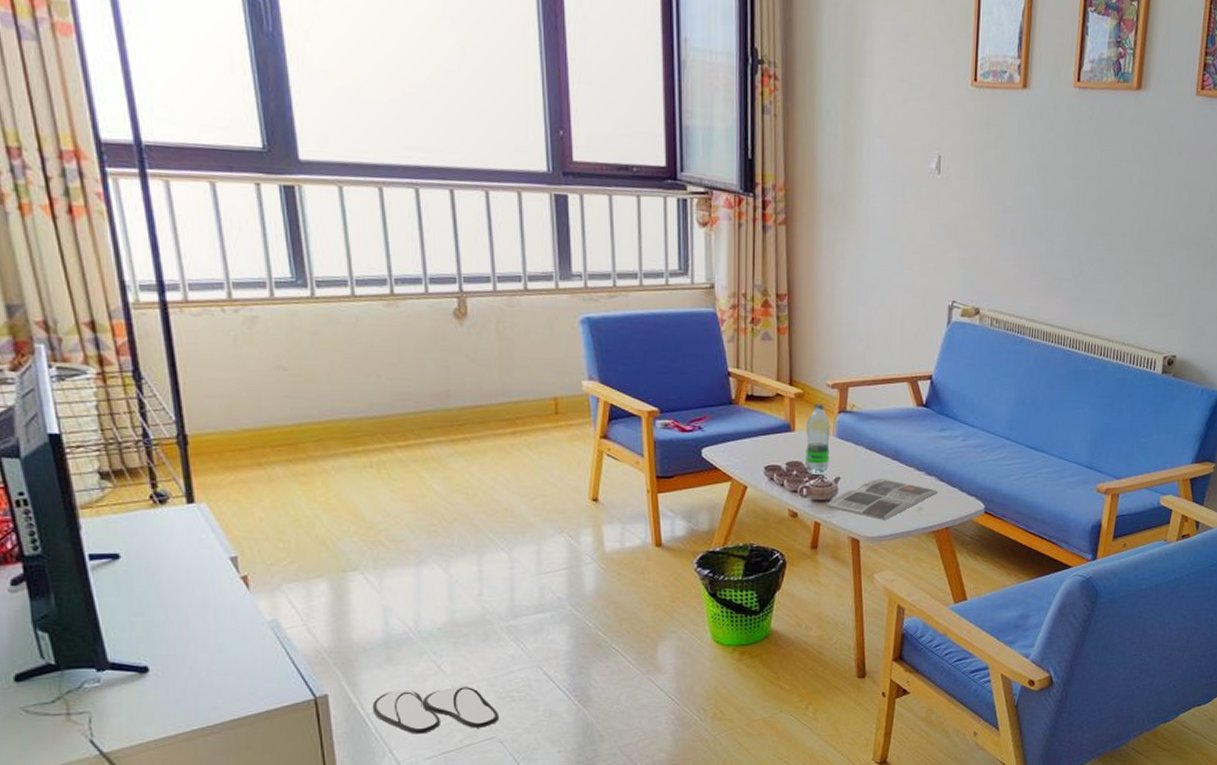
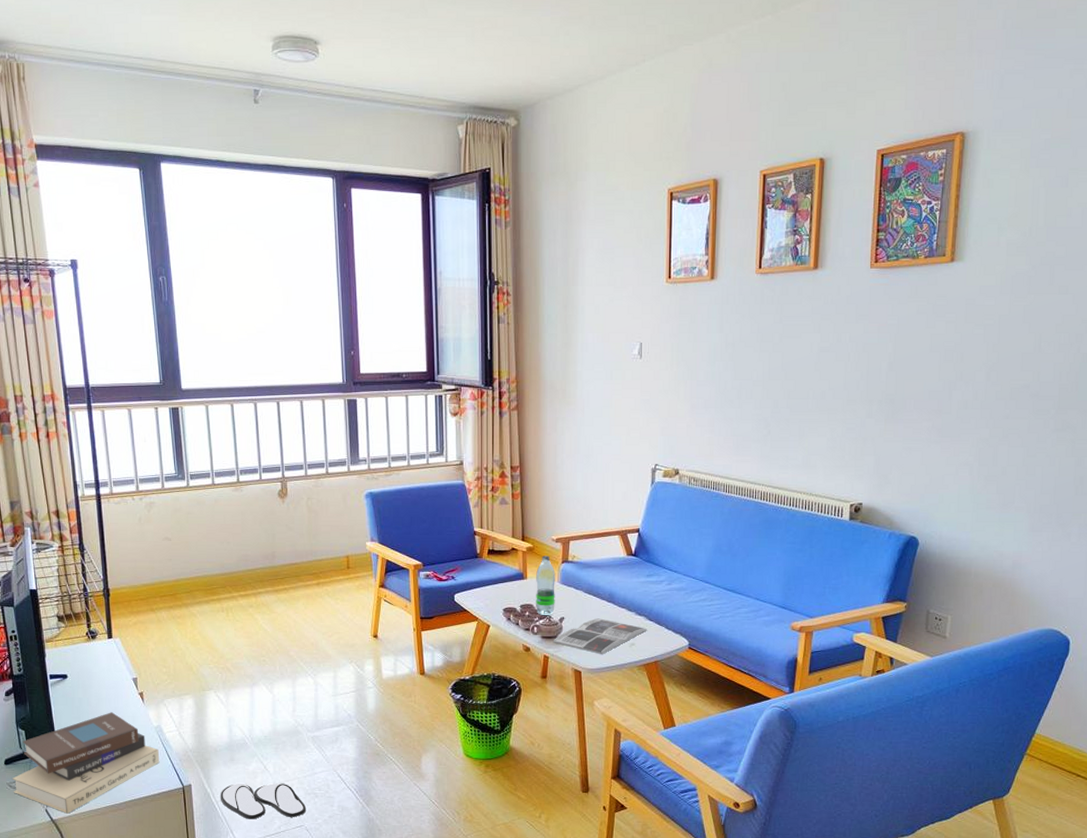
books: none [29,604,278,743] -> present [12,712,160,814]

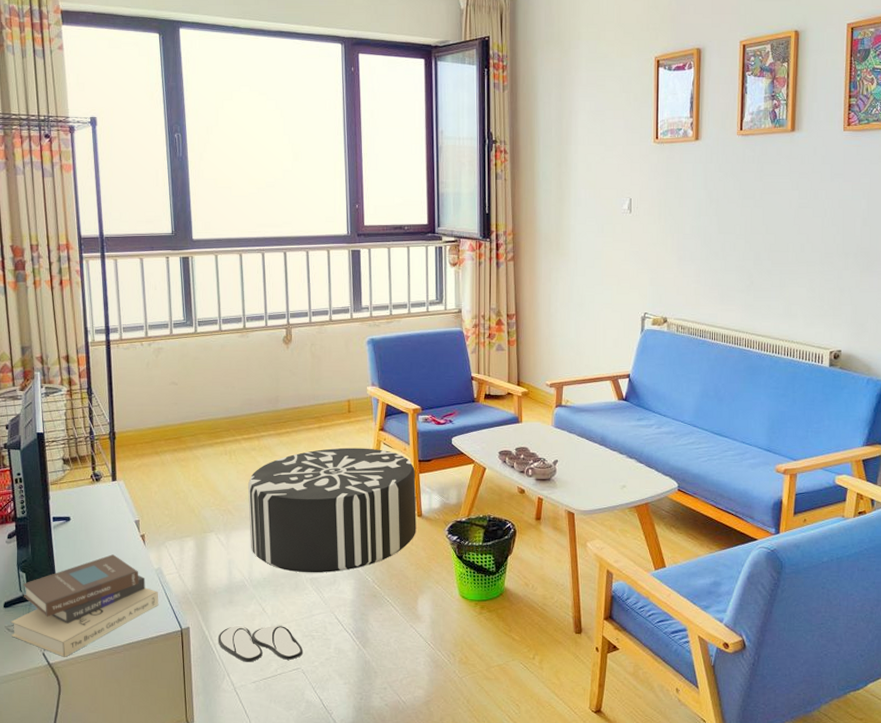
pouf: none [245,604,419,731] -> present [247,447,417,573]
bottle: present [536,555,555,615] -> none [530,400,549,458]
magazine: present [553,618,647,654] -> none [547,461,638,496]

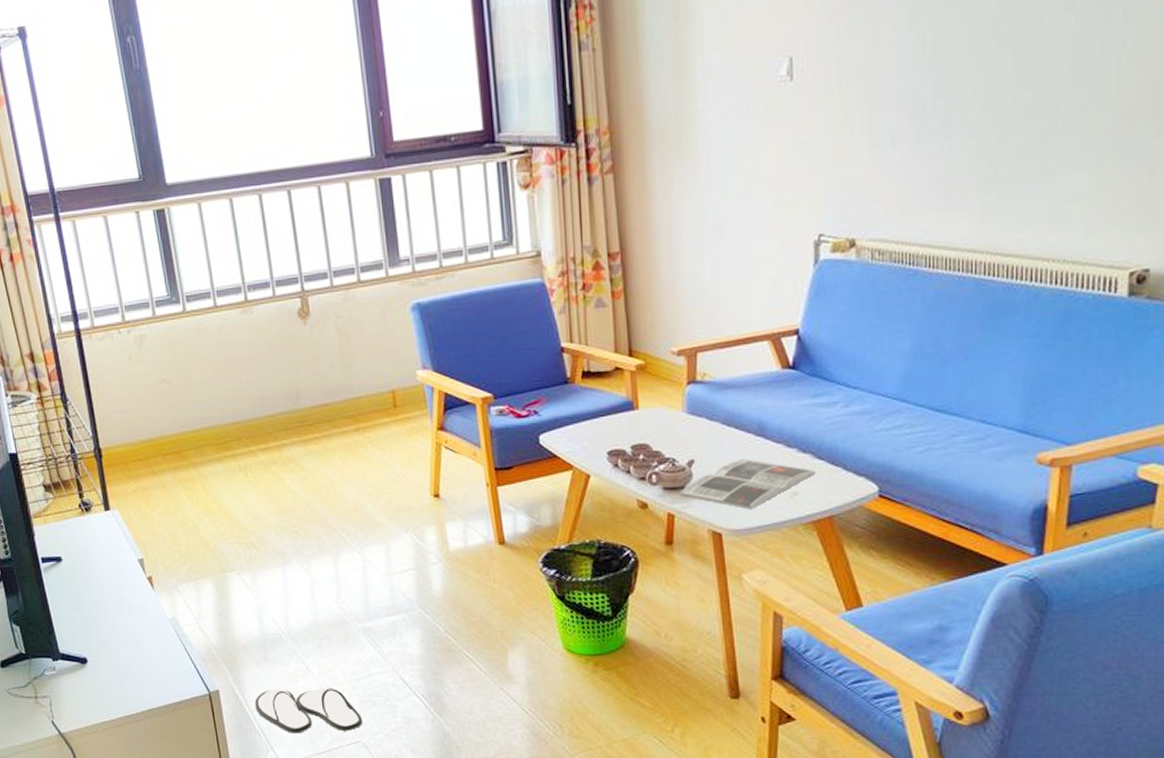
books: present [11,554,159,657] -> none [11,602,179,726]
pouf: present [247,447,417,573] -> none [271,454,499,622]
magazine: none [547,461,638,496] -> present [679,459,816,509]

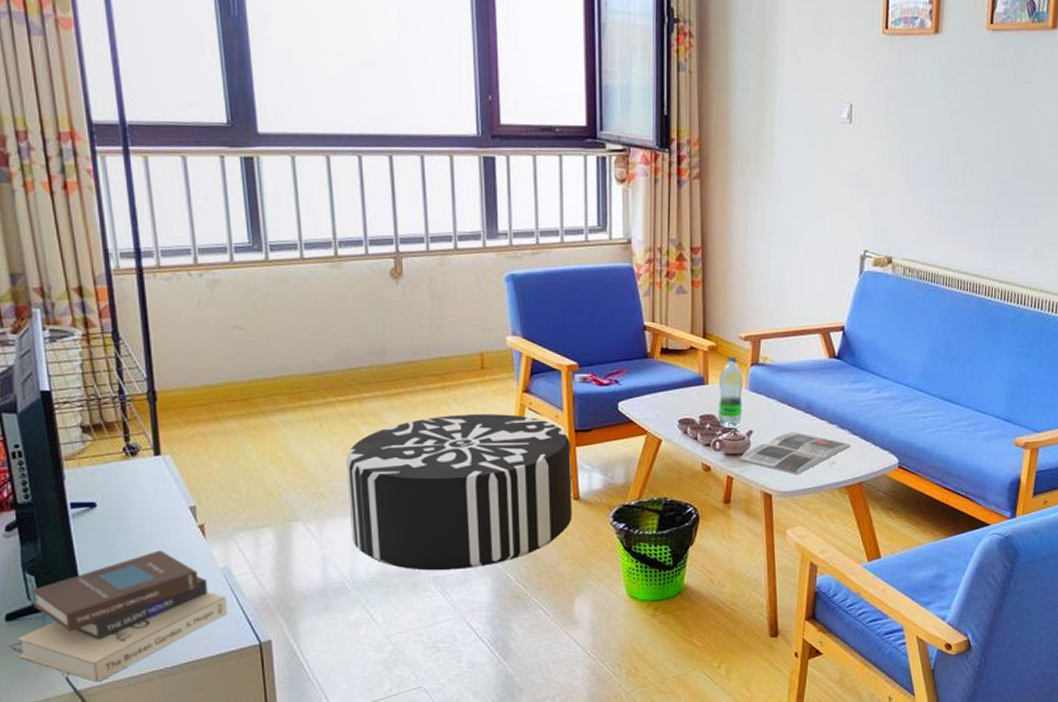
books: none [11,602,179,726] -> present [17,550,228,682]
slippers: present [254,688,362,733] -> none [310,636,425,681]
pouf: none [271,454,499,622] -> present [345,413,572,571]
bottle: none [651,375,680,458] -> present [718,356,743,428]

